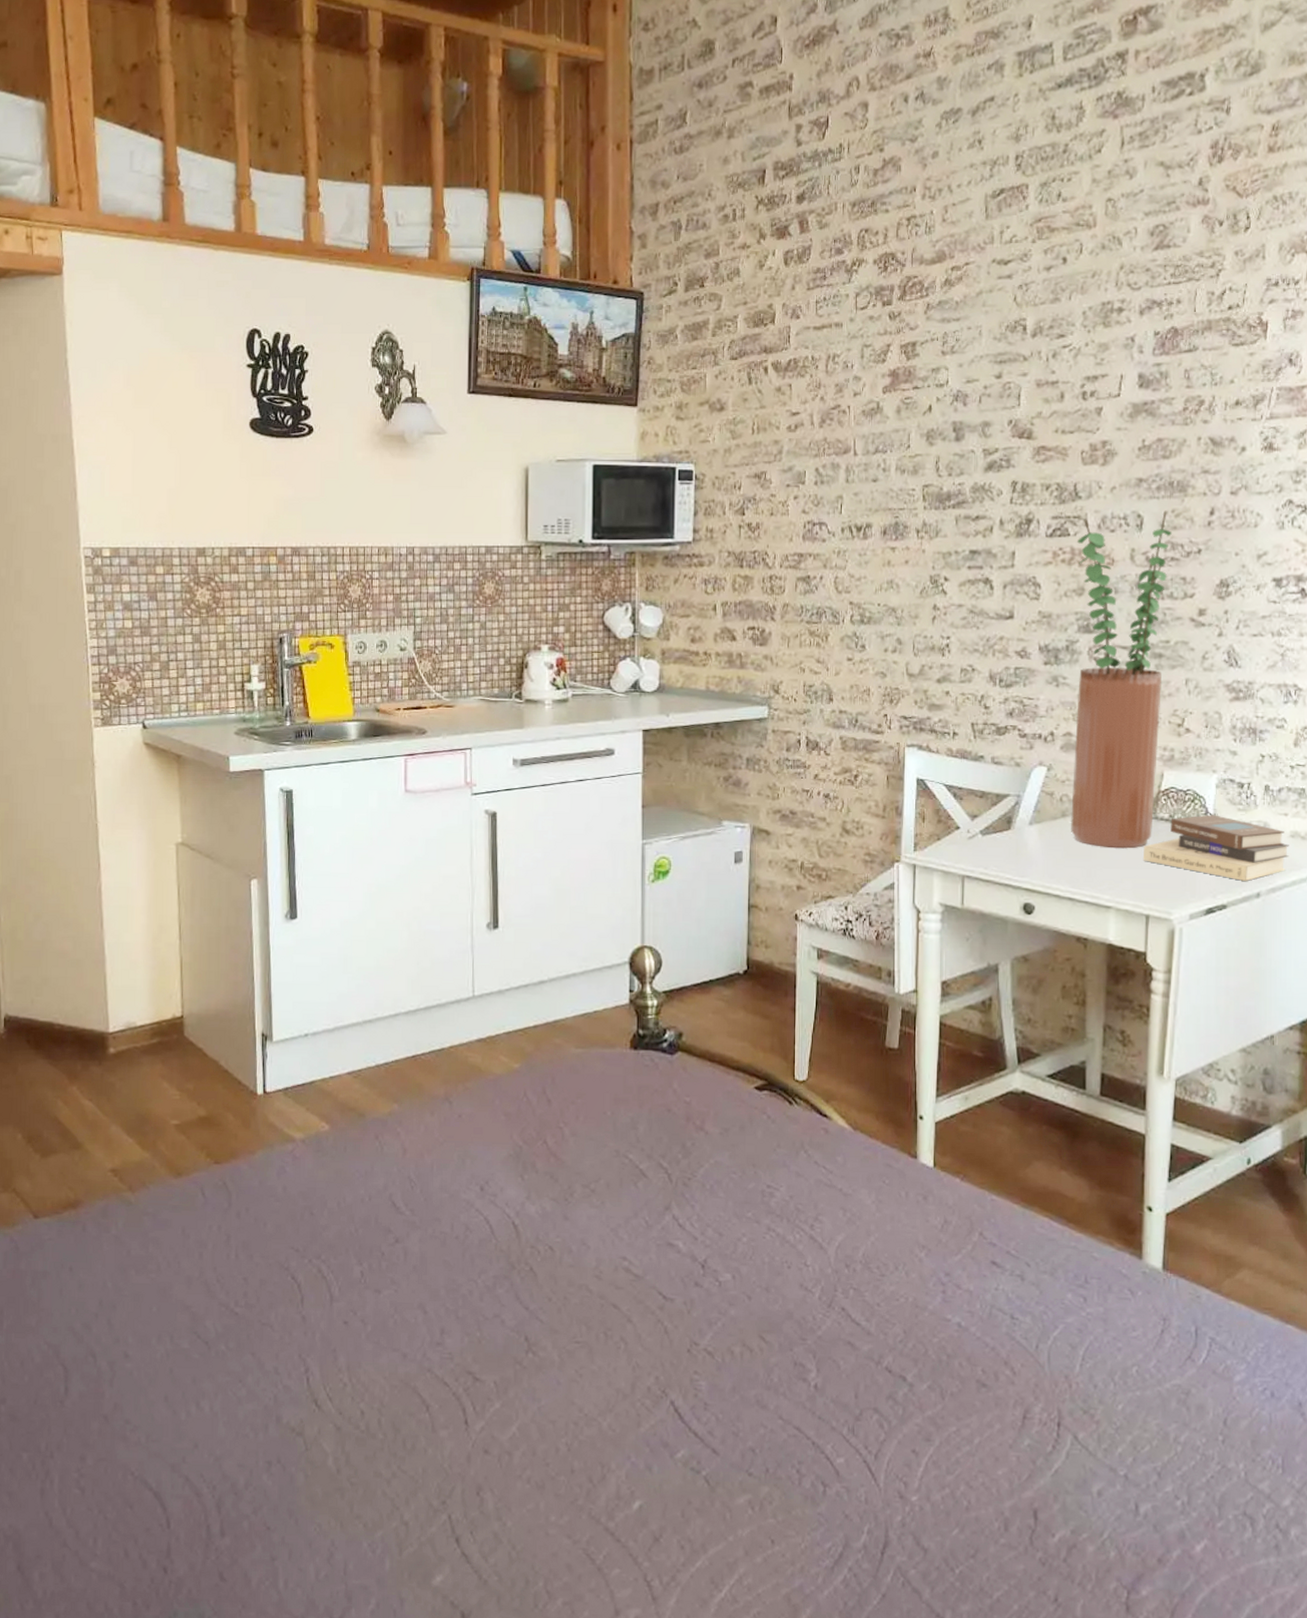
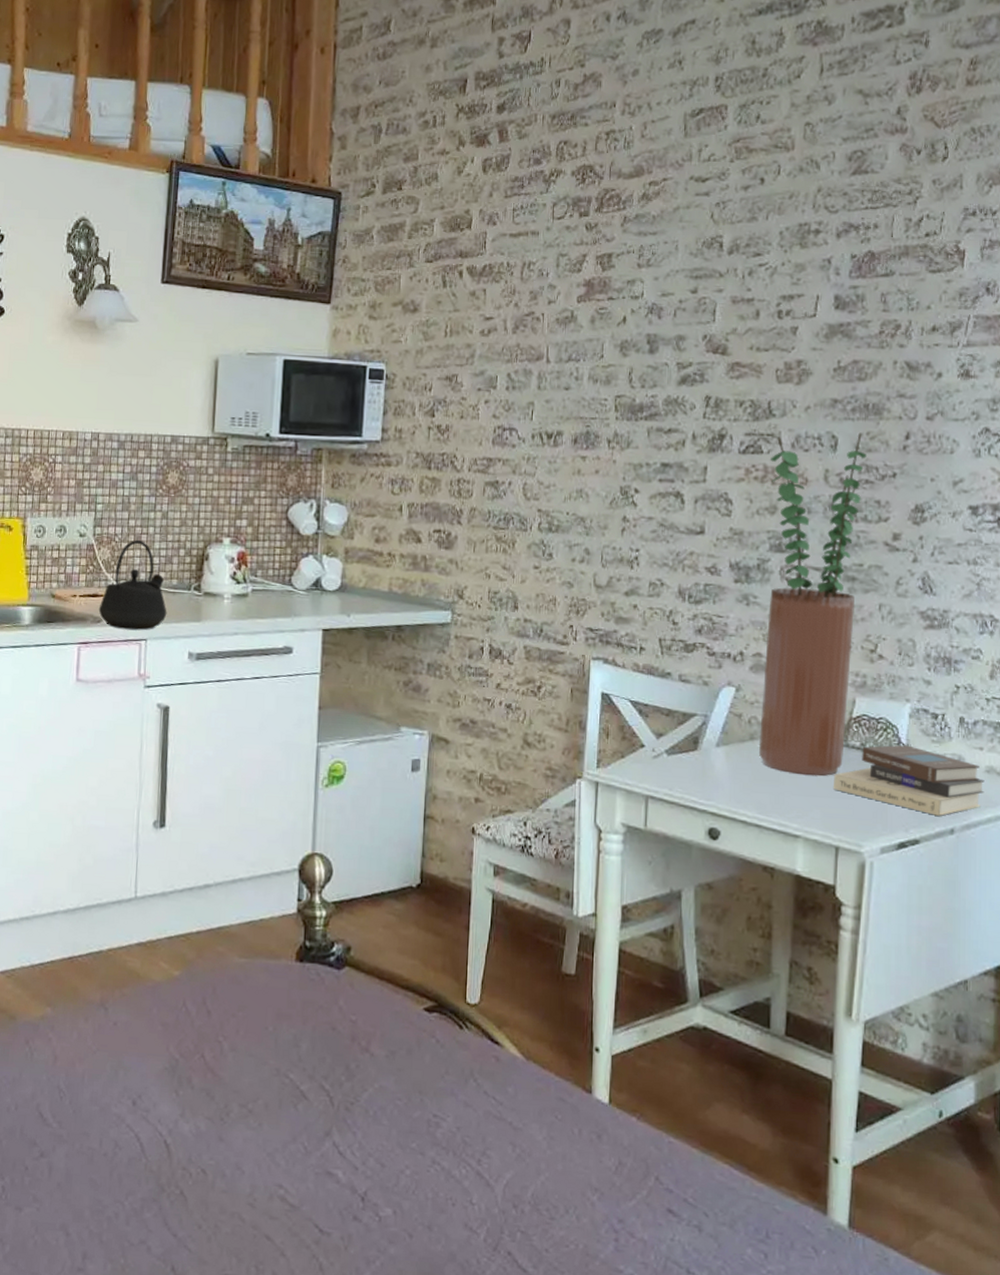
kettle: none [423,652,490,740] -> present [98,540,167,631]

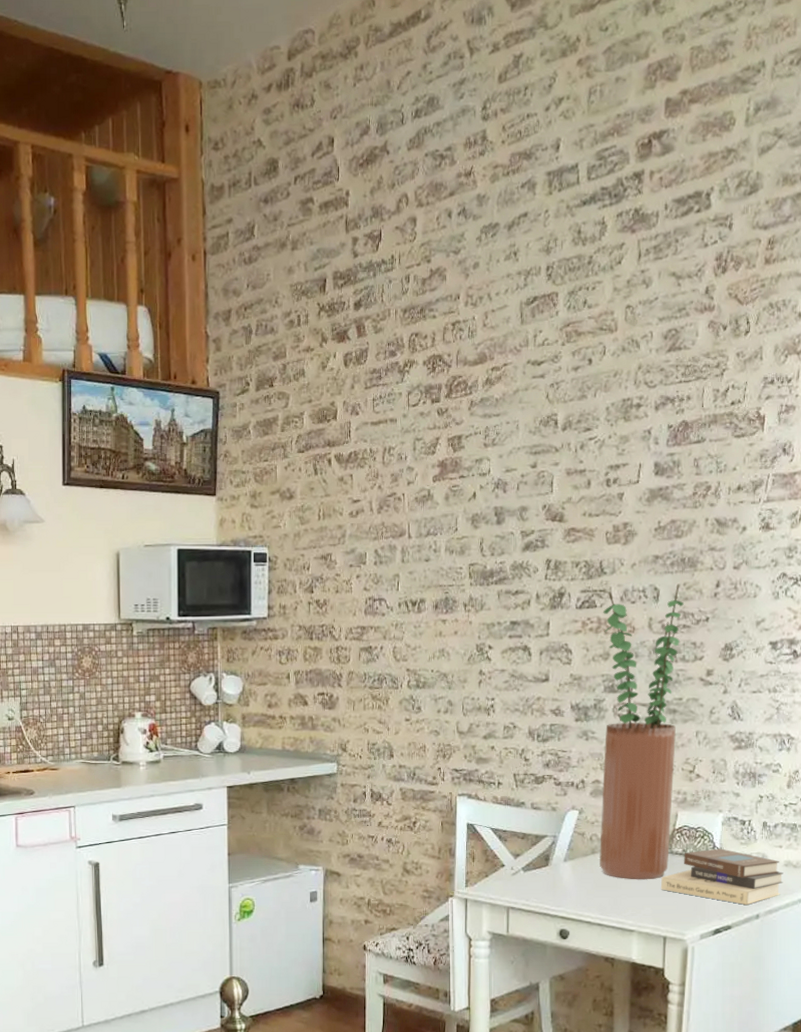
kettle: present [98,540,167,631] -> none [30,720,91,799]

